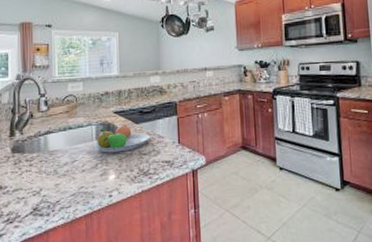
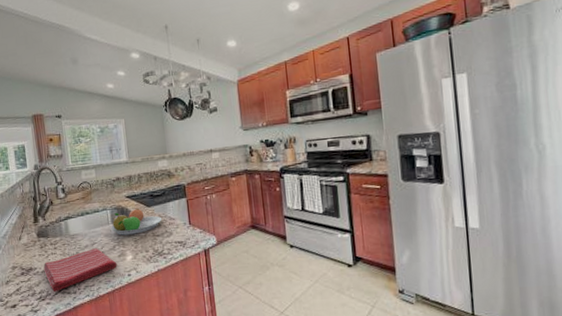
dish towel: none [15,166,98,213] -> present [43,248,117,292]

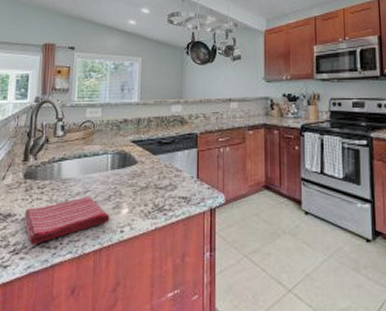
fruit bowl: present [110,208,163,236] -> none [108,156,168,184]

